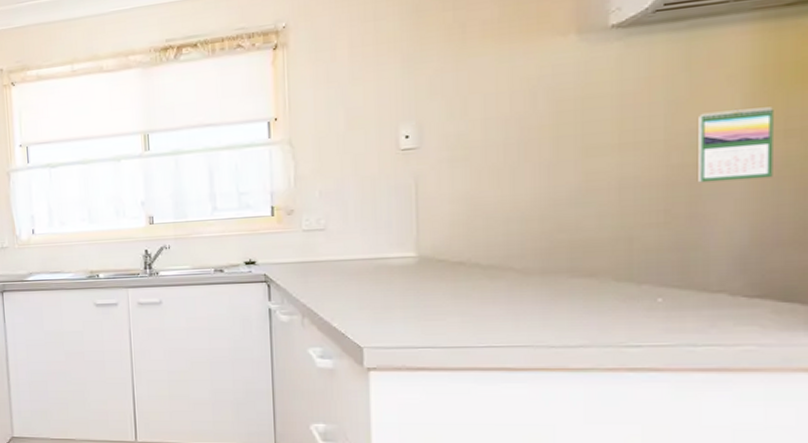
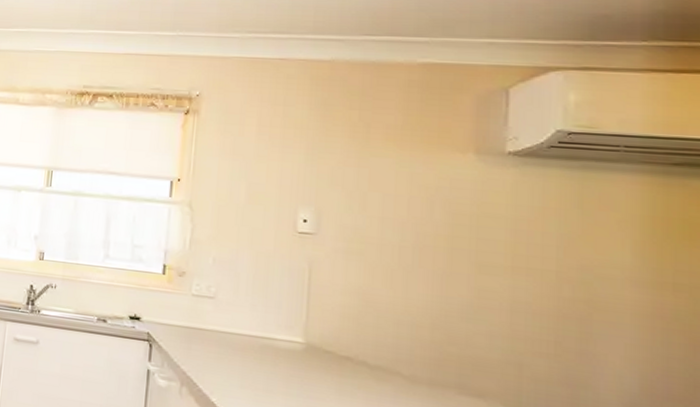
calendar: present [698,107,773,183] -> none [589,252,662,329]

